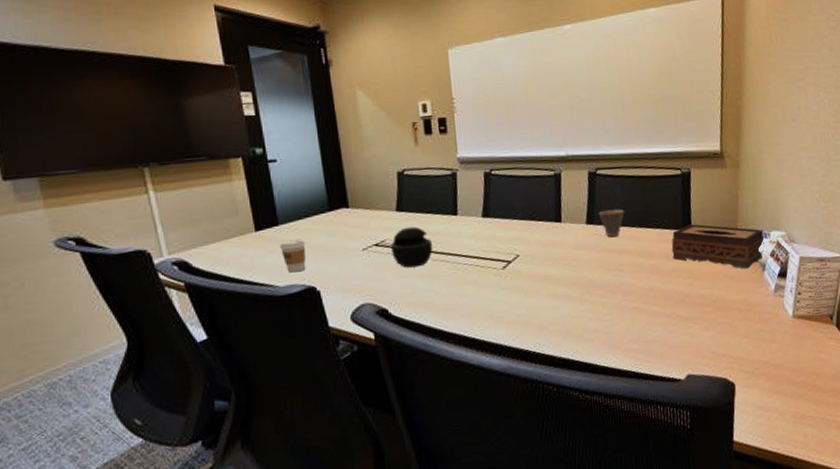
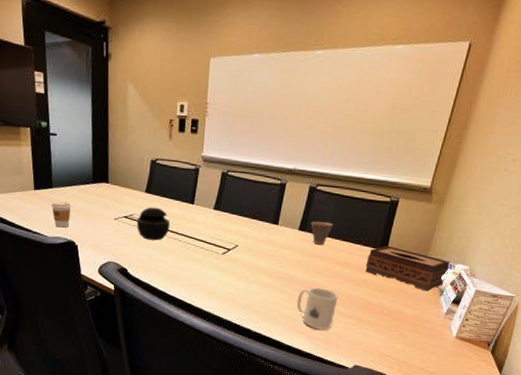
mug: none [602,287,651,339] -> present [296,287,339,330]

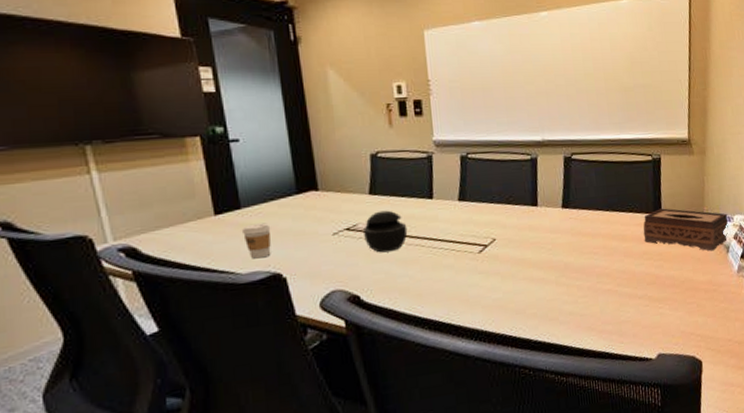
mug: present [296,287,339,330] -> none [577,270,624,321]
cup: present [310,221,333,245] -> none [573,193,599,221]

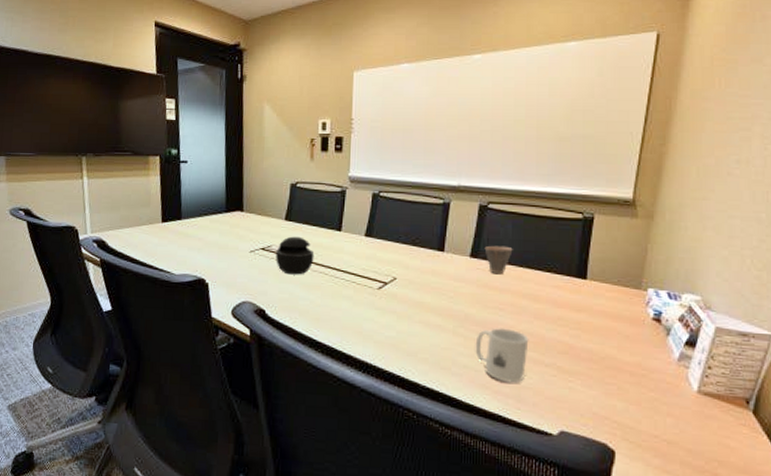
coffee cup: present [242,223,271,259] -> none [180,233,202,264]
cup: none [573,193,599,221] -> present [484,245,513,275]
mug: none [577,270,624,321] -> present [475,328,529,383]
tissue box: present [643,208,729,251] -> none [560,273,674,330]

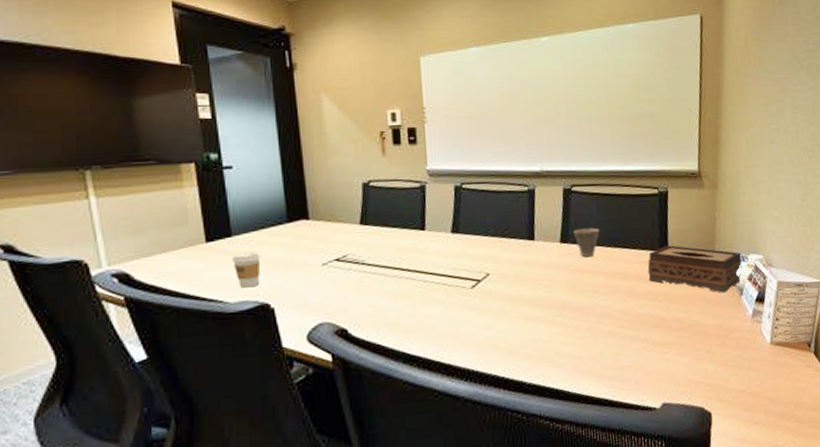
coffee cup: none [180,233,202,264] -> present [233,251,261,288]
speaker: present [276,236,314,275] -> none [353,241,398,285]
mug: present [475,328,529,383] -> none [575,310,626,365]
tissue box: none [560,273,674,330] -> present [647,245,742,293]

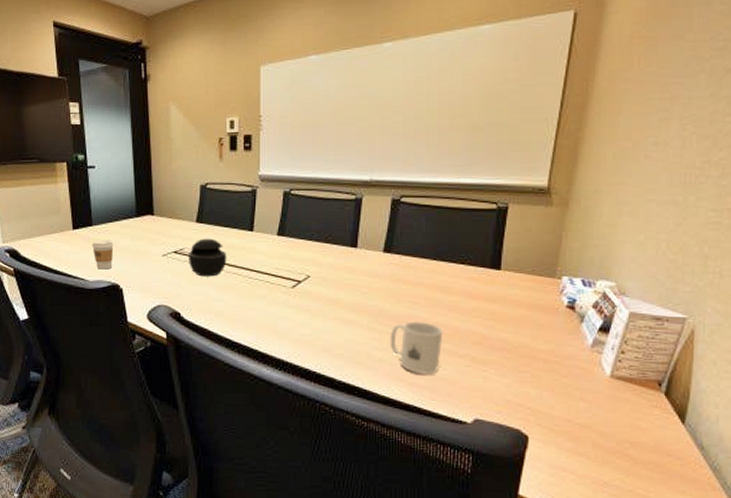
speaker: none [353,241,398,285] -> present [189,238,227,277]
cup: present [573,227,600,257] -> none [397,239,426,269]
mug: none [575,310,626,365] -> present [390,321,443,375]
tissue box: present [647,245,742,293] -> none [474,263,588,318]

